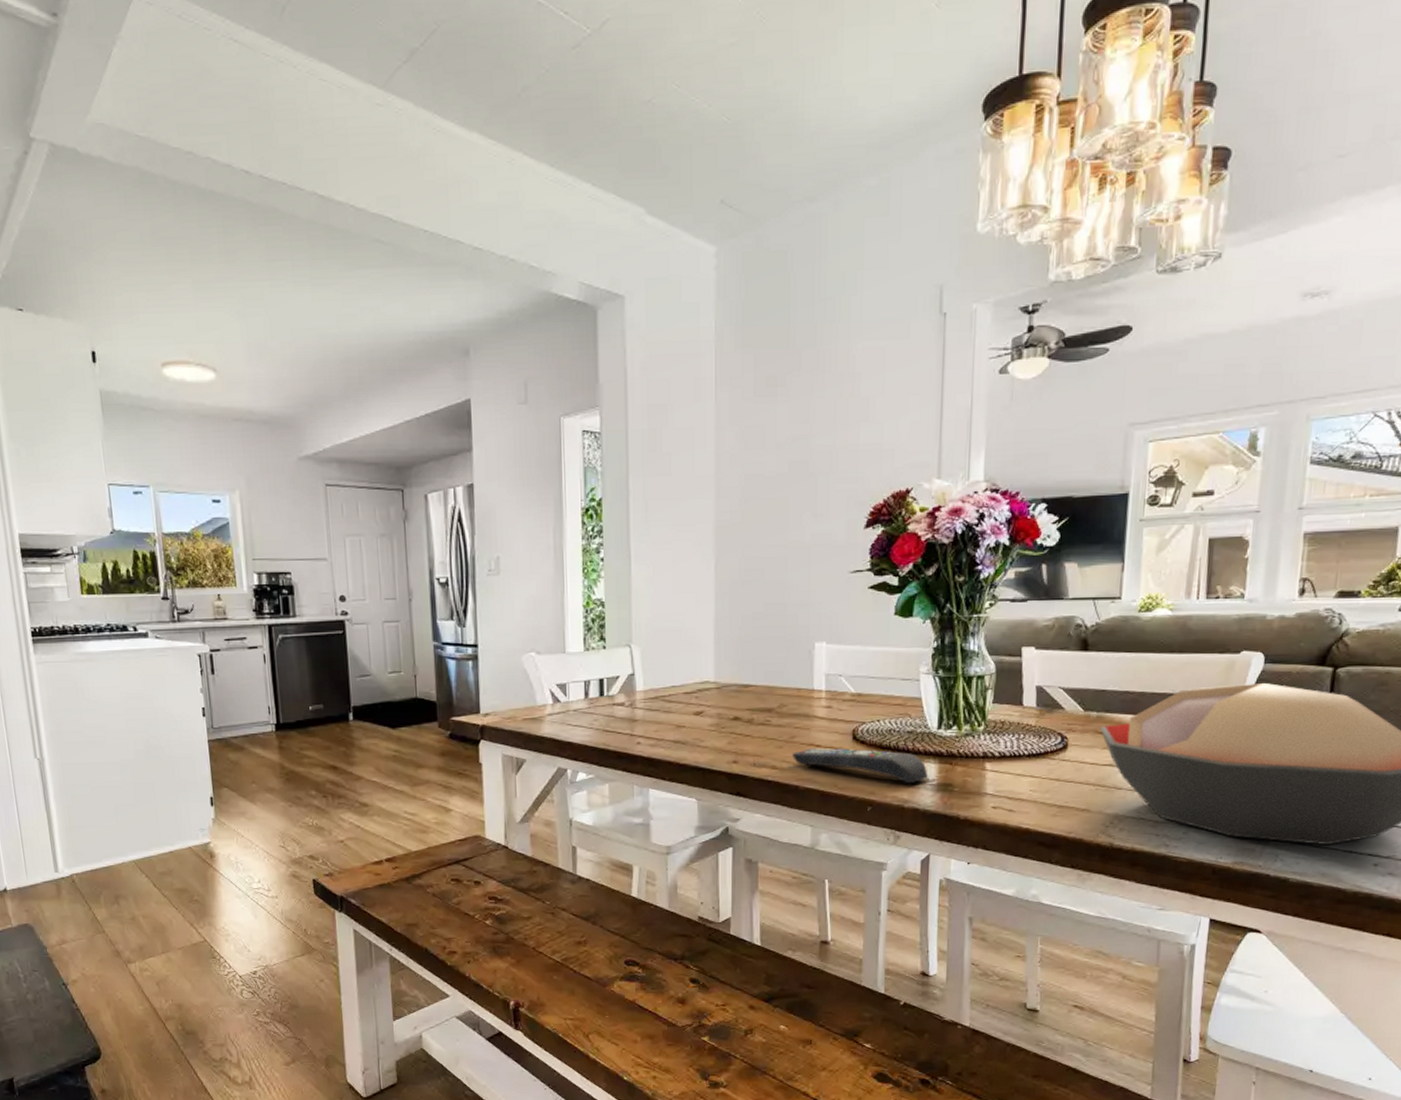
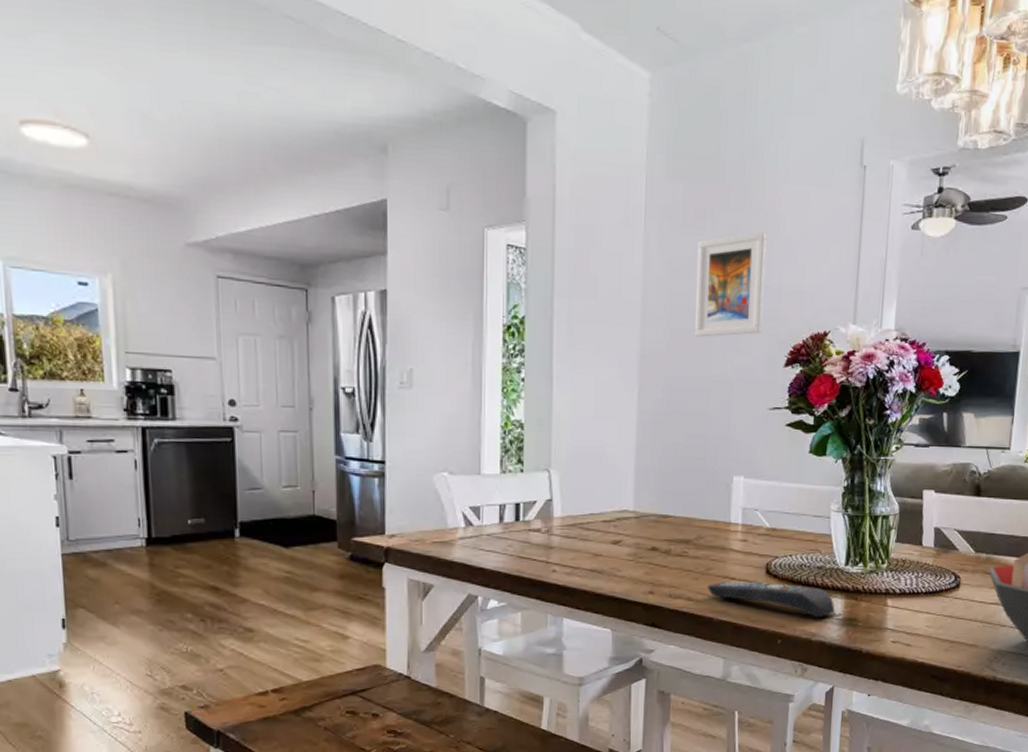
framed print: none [769,393,841,505] -> present [695,232,767,337]

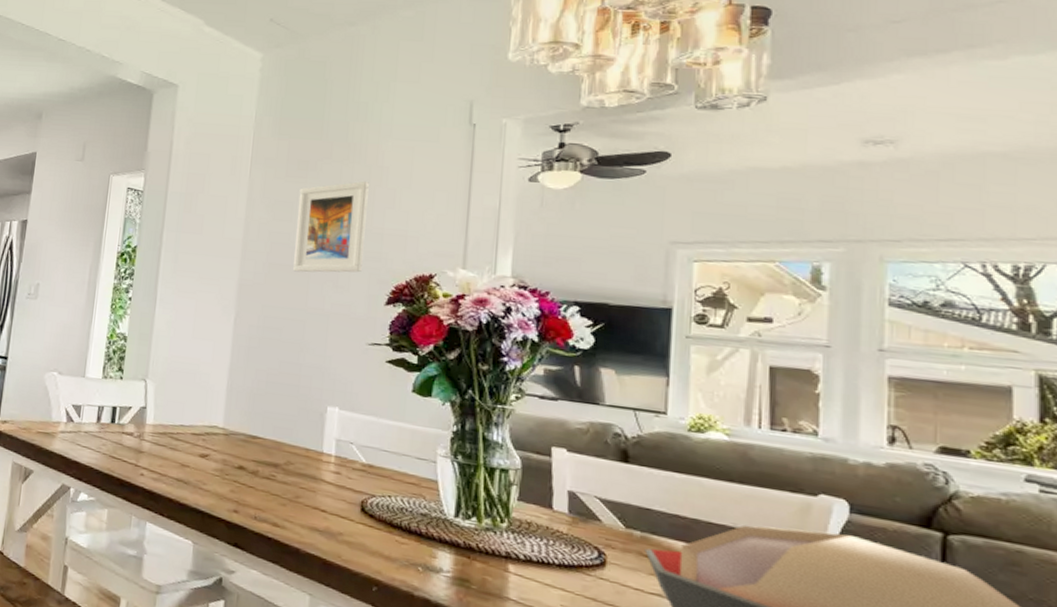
remote control: present [708,581,835,617] -> none [295,511,443,571]

